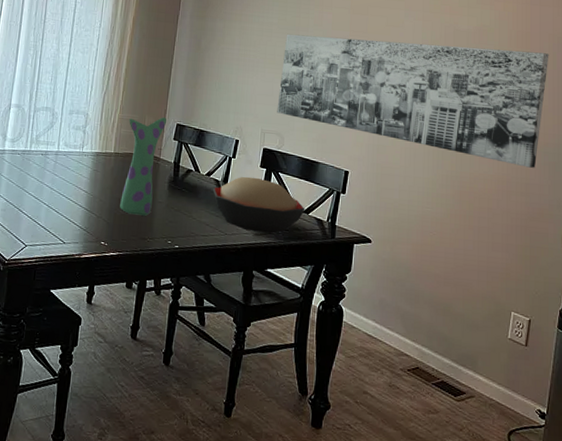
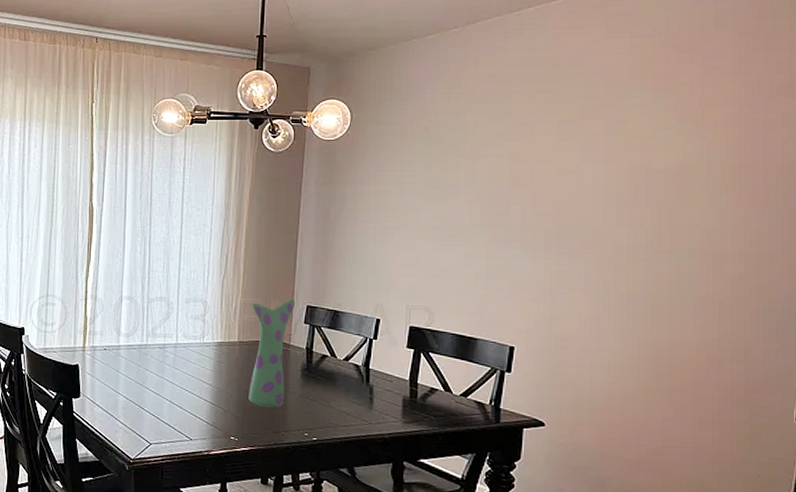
decorative bowl: present [212,176,305,234] -> none [352,359,463,420]
wall art: present [277,33,549,168] -> none [424,188,778,330]

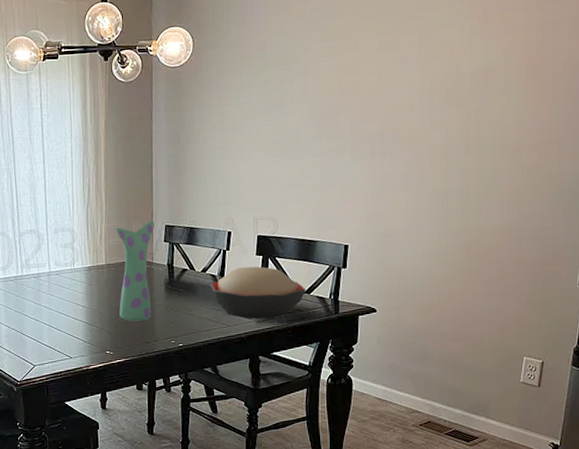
decorative bowl: none [352,359,463,420] -> present [209,266,306,319]

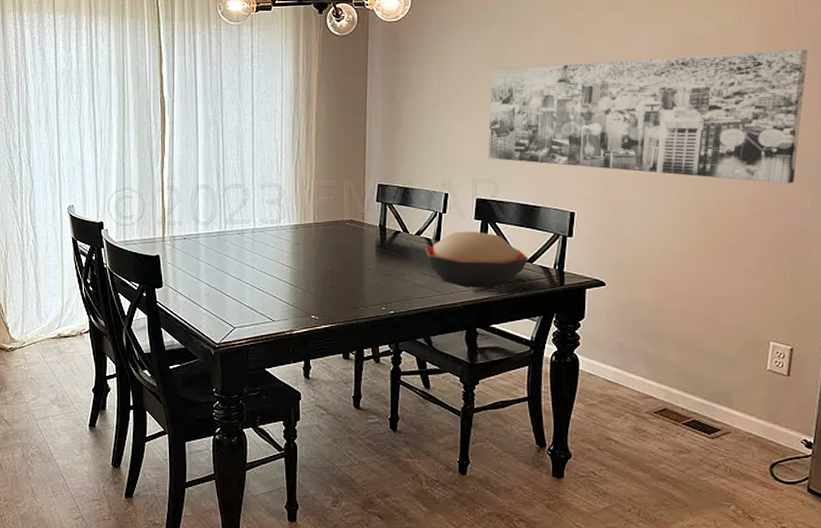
vase: present [116,221,154,321] -> none [326,179,366,285]
wall art: none [267,83,564,211] -> present [488,49,808,184]

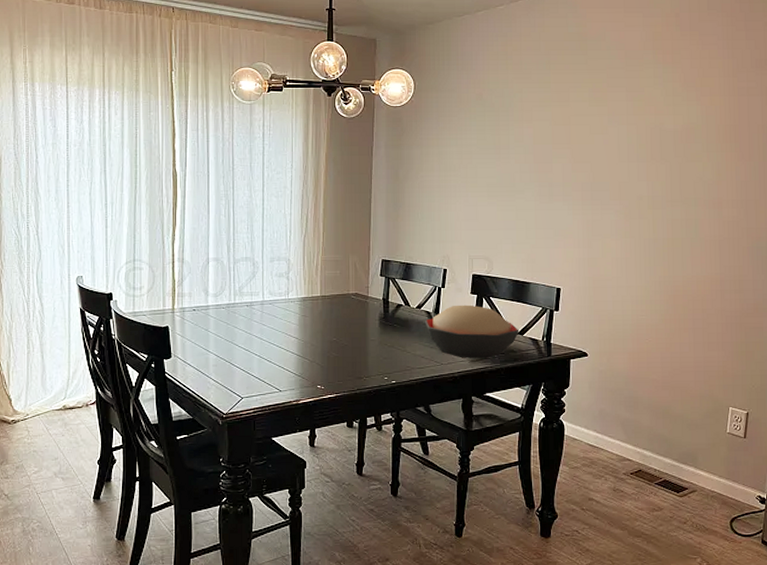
wall art: present [488,49,808,184] -> none [483,145,759,264]

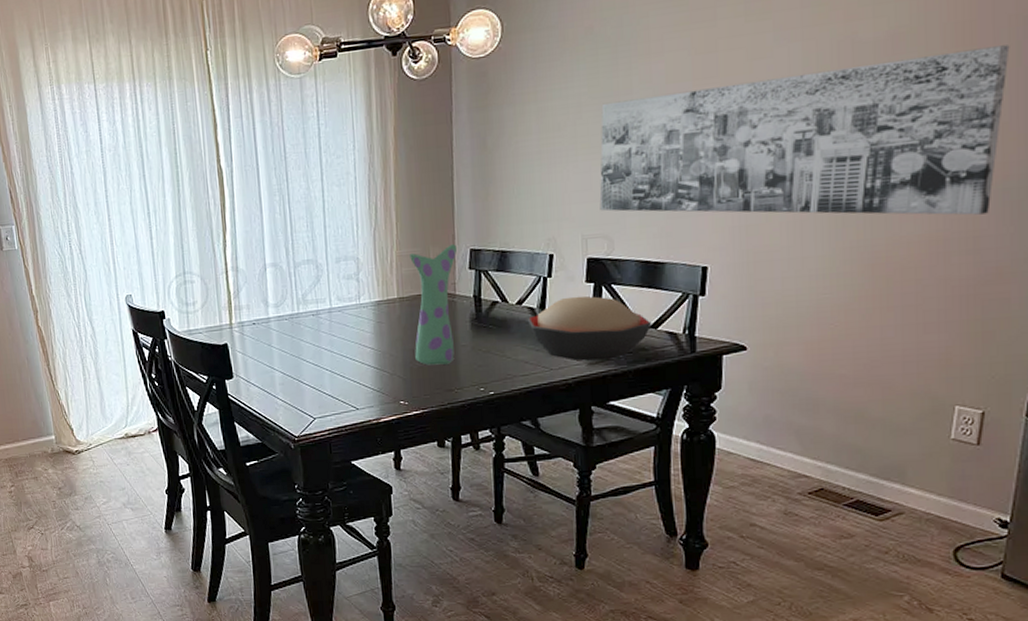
vase: none [332,254,371,355] -> present [410,244,457,365]
wall art: none [483,145,759,264] -> present [599,44,1010,216]

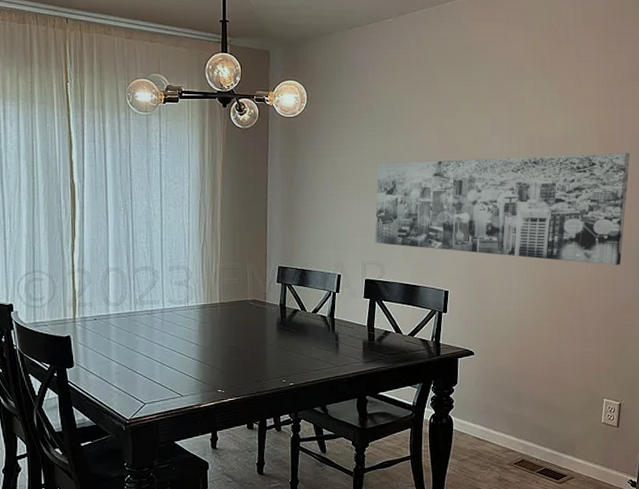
vase: present [410,244,457,365] -> none [230,262,268,360]
decorative bowl: present [527,296,652,361] -> none [320,308,410,360]

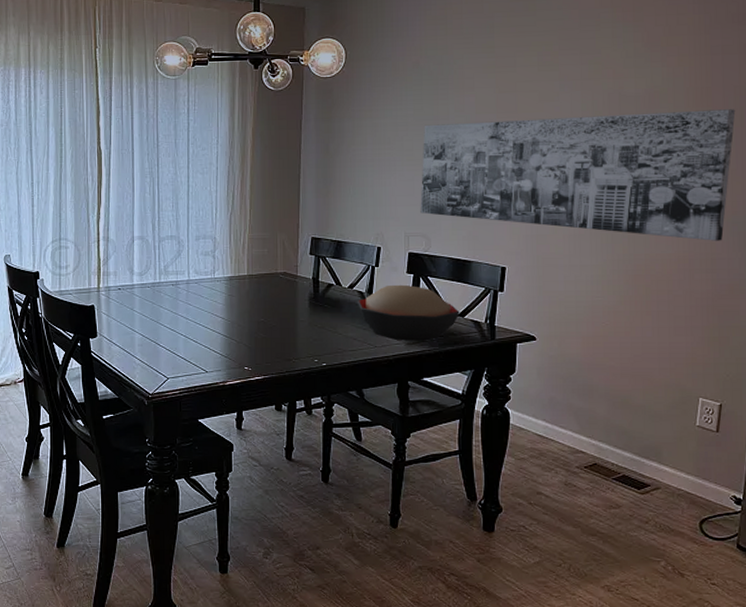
decorative bowl: none [320,308,410,360] -> present [356,284,460,341]

